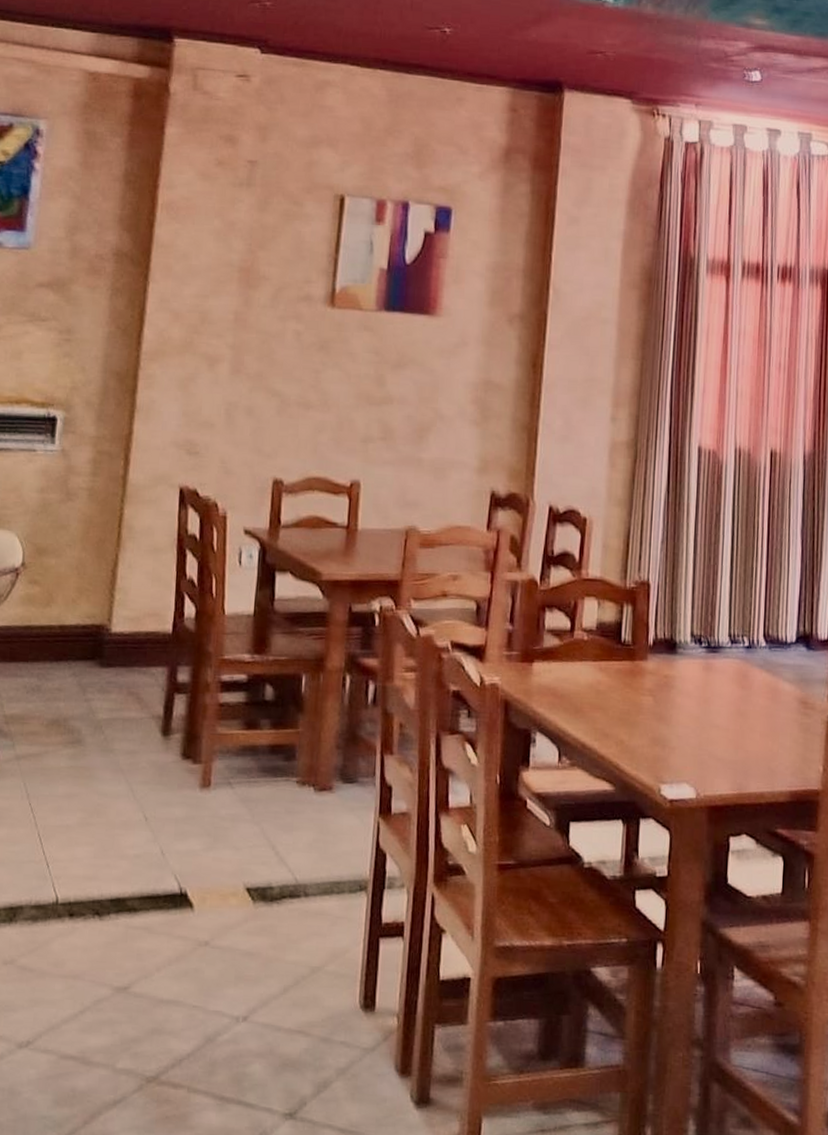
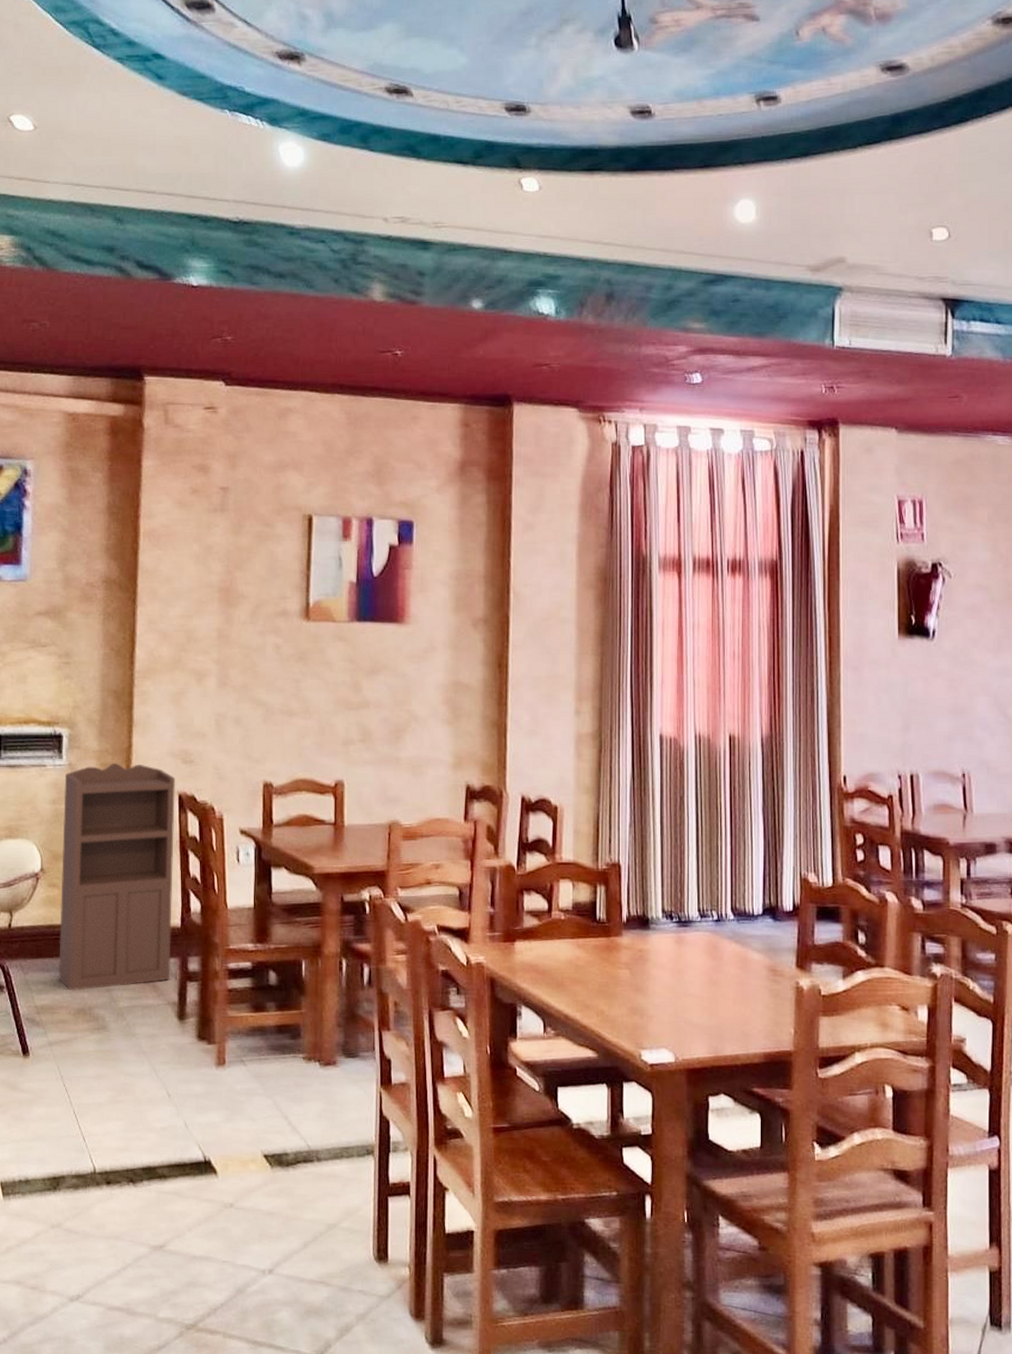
storage cabinet: none [33,451,177,699] -> present [59,763,175,990]

